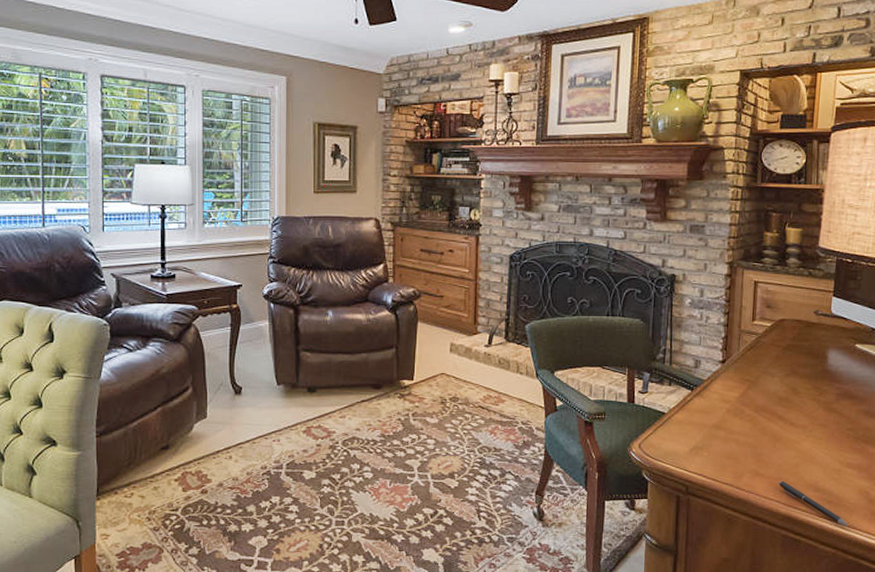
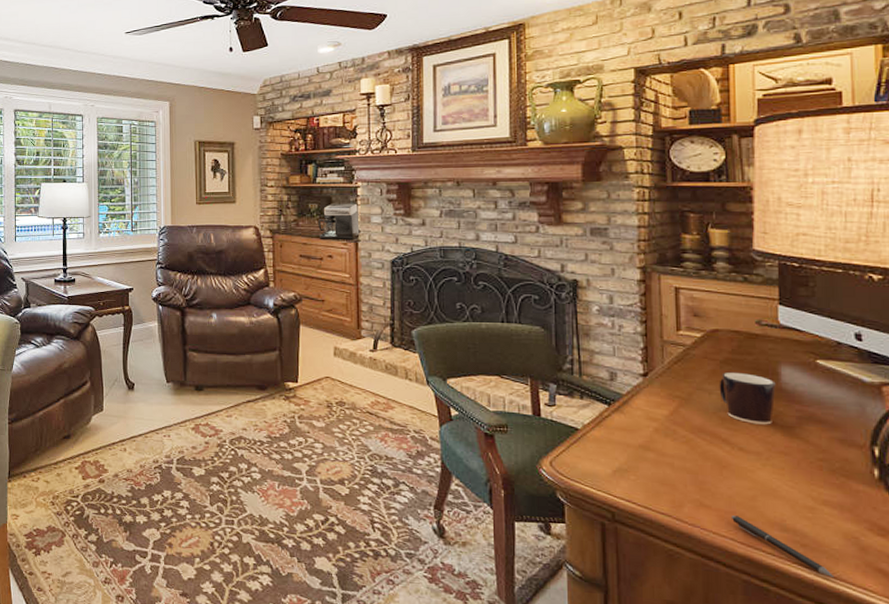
coffee maker: none [440,196,481,235] -> present [318,203,360,240]
mug: none [780,356,824,402] -> present [719,371,776,425]

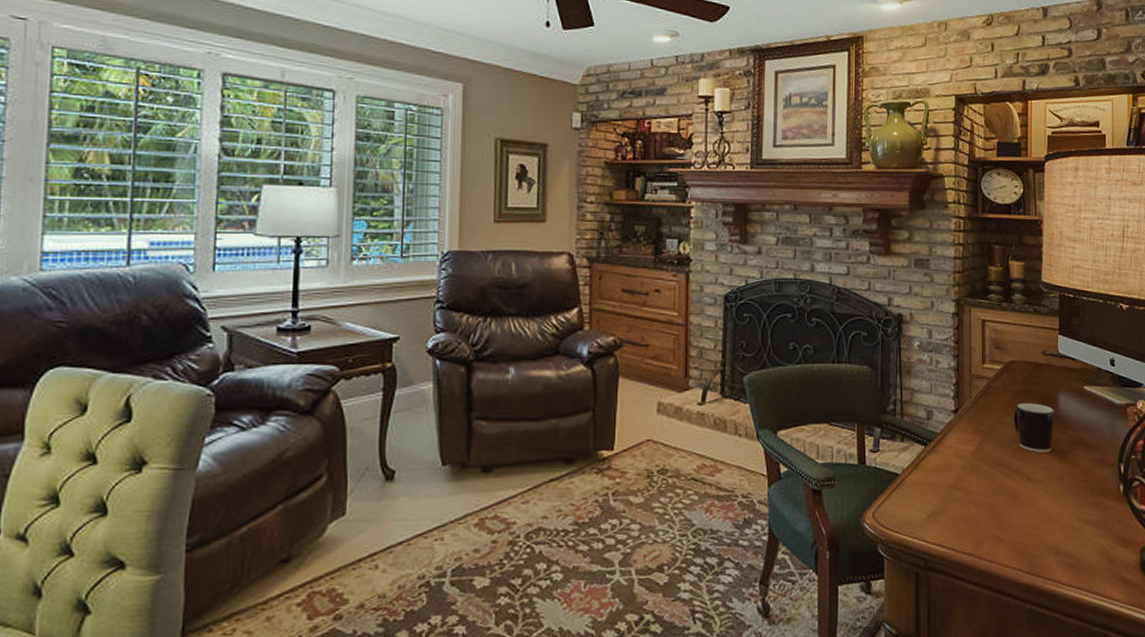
coffee maker: present [318,203,360,240] -> none [645,226,692,271]
pen: present [730,516,835,579] -> none [1019,546,1092,594]

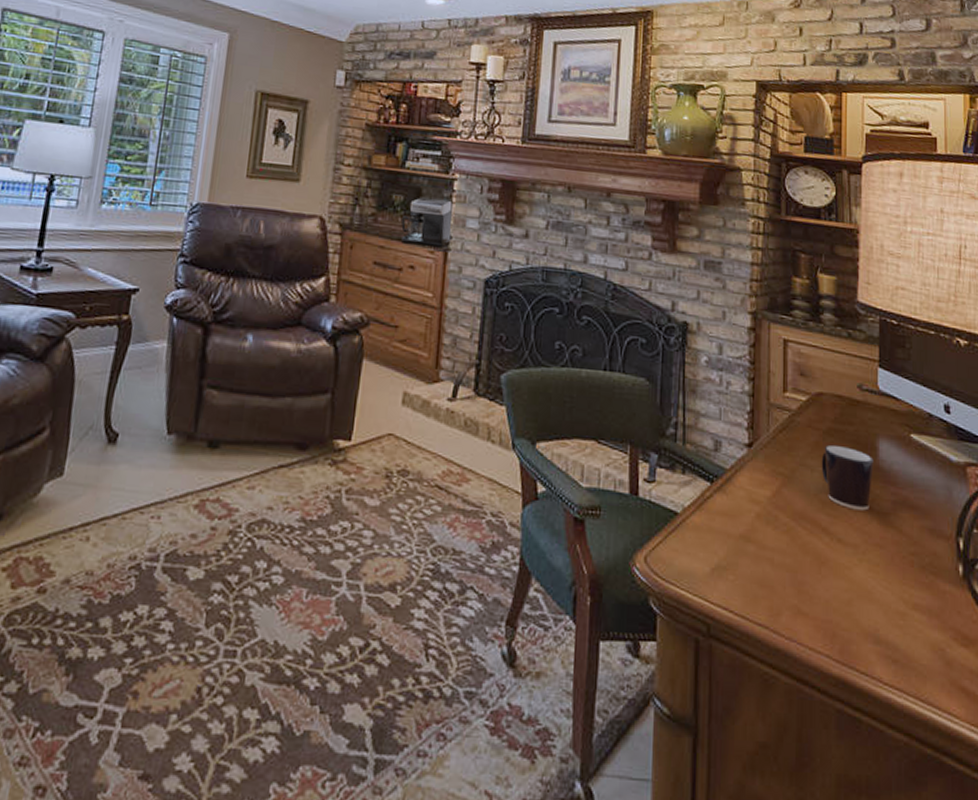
coffee maker: none [645,226,692,271] -> present [400,197,453,249]

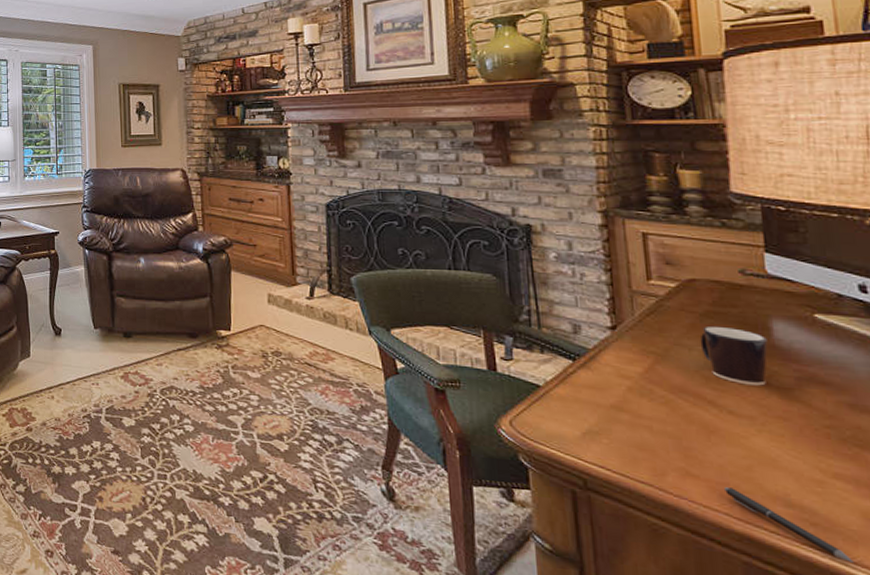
coffee maker: present [400,197,453,249] -> none [247,145,292,183]
pen: none [827,625,922,702] -> present [723,487,855,564]

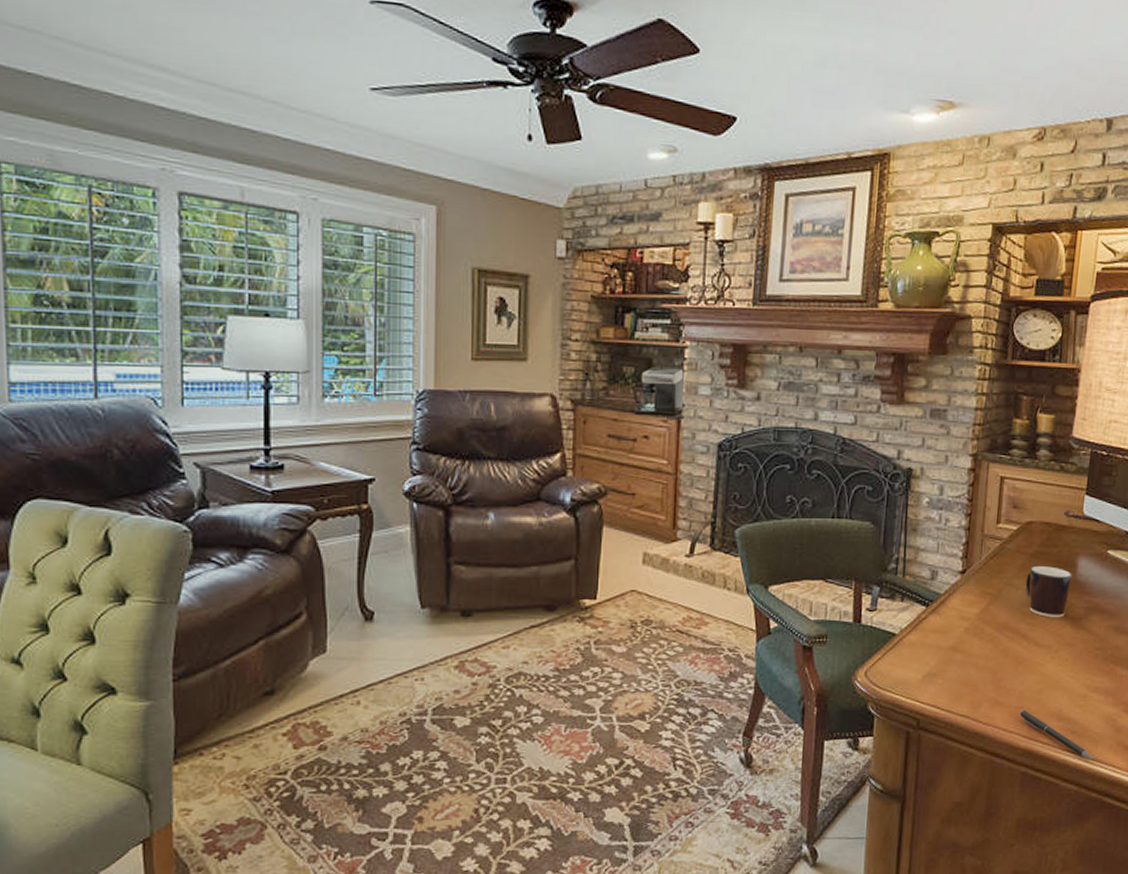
coffee maker: none [247,145,292,183] -> present [633,367,684,417]

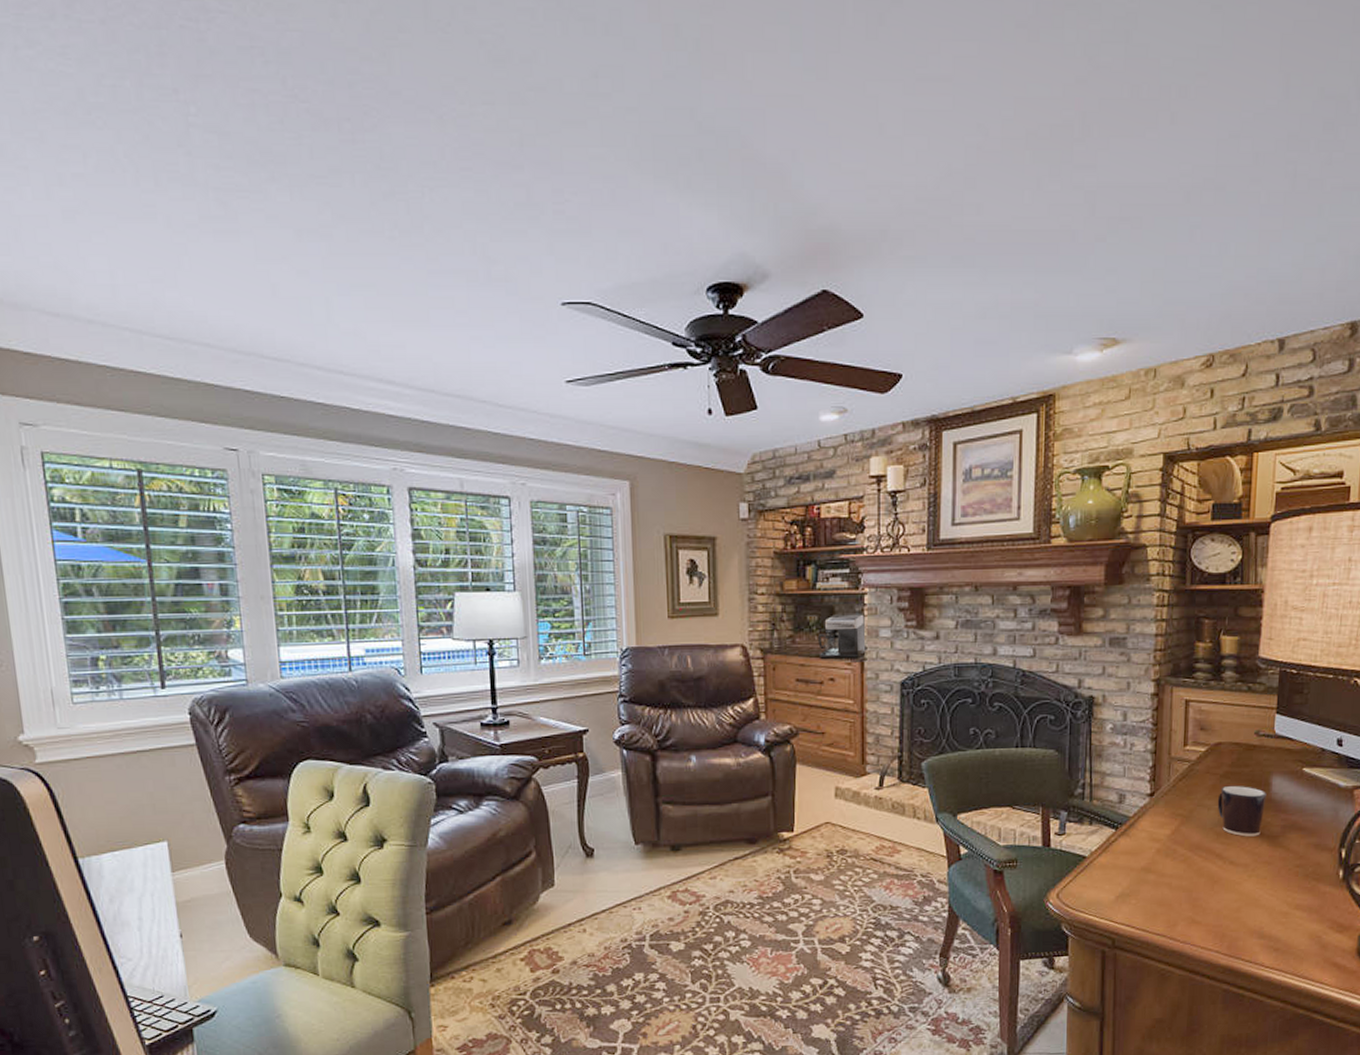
pen: present [1019,710,1093,760] -> none [1217,928,1299,977]

